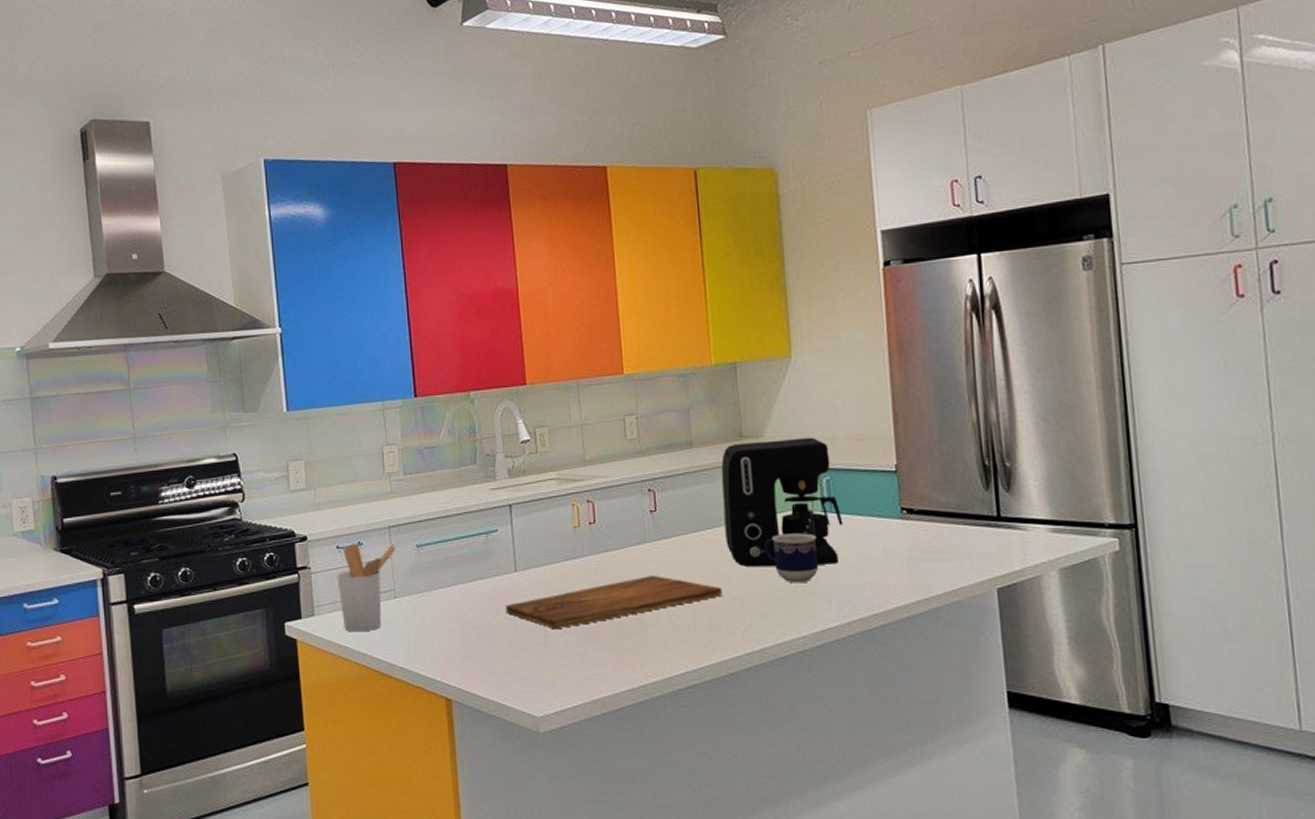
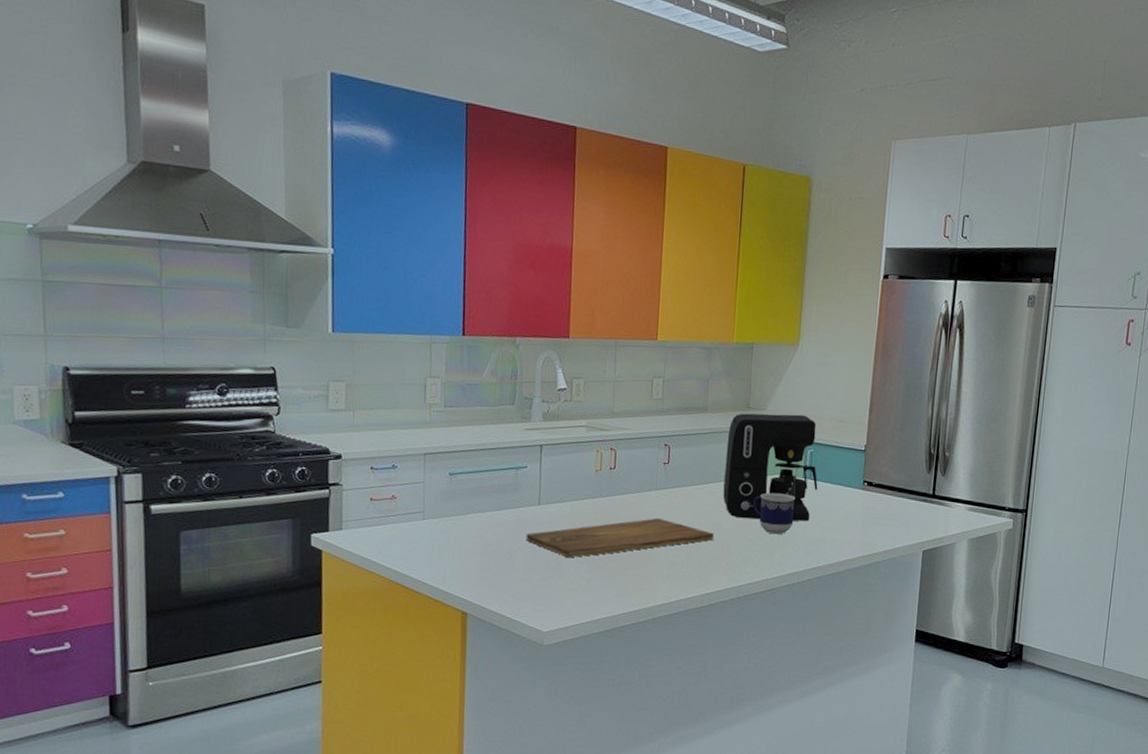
utensil holder: present [336,544,396,632] -> none [368,466,429,548]

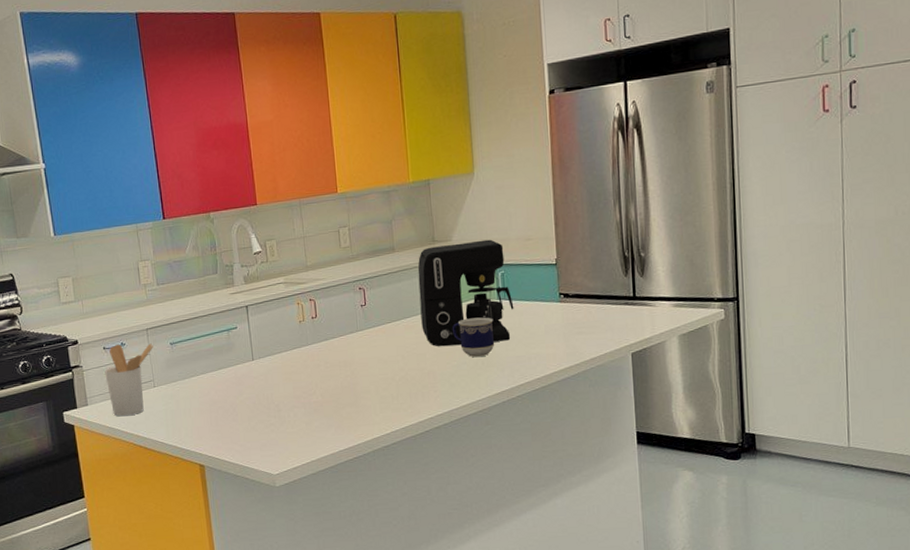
utensil holder: none [368,466,429,548] -> present [104,343,153,417]
cutting board: present [526,517,714,558] -> none [245,356,419,405]

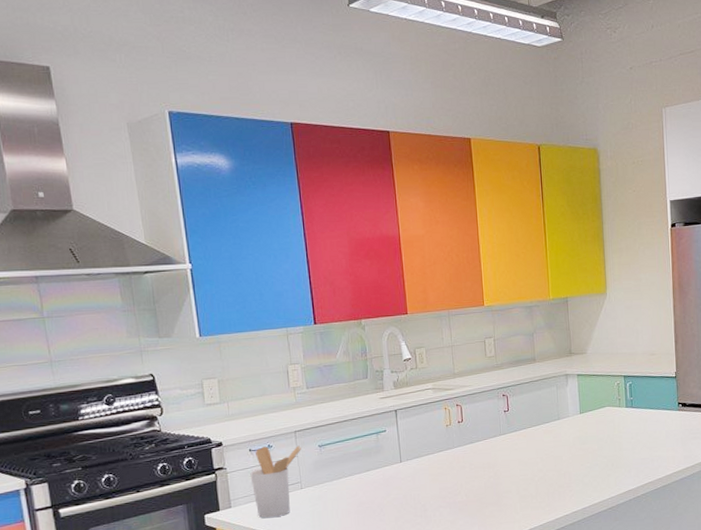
coffee maker: present [417,239,514,347] -> none [556,353,640,450]
cup: present [453,317,494,358] -> none [586,423,622,460]

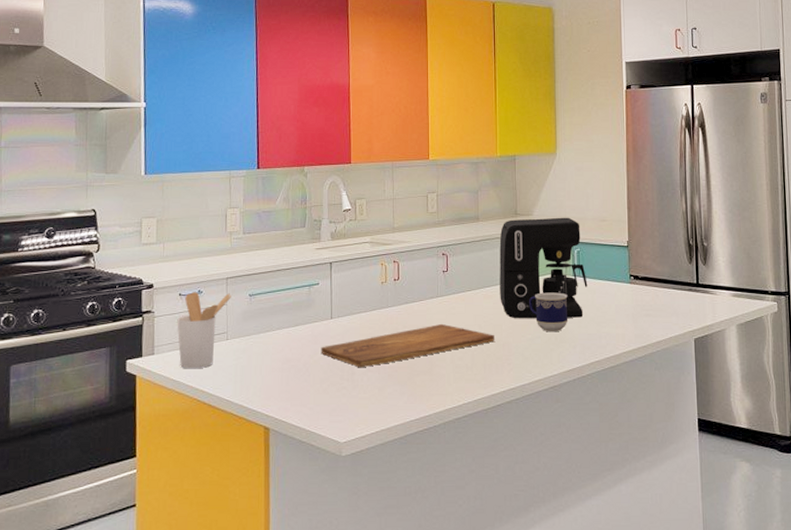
cutting board: none [393,459,556,505] -> present [321,323,494,368]
coffee maker: none [556,353,640,450] -> present [499,217,588,319]
cup: none [586,423,622,460] -> present [529,292,568,332]

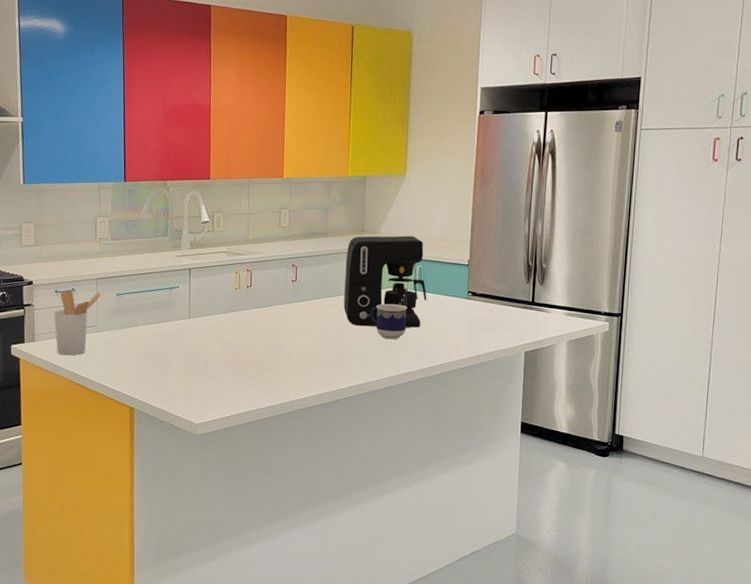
cutting board: present [321,323,494,368] -> none [179,327,337,362]

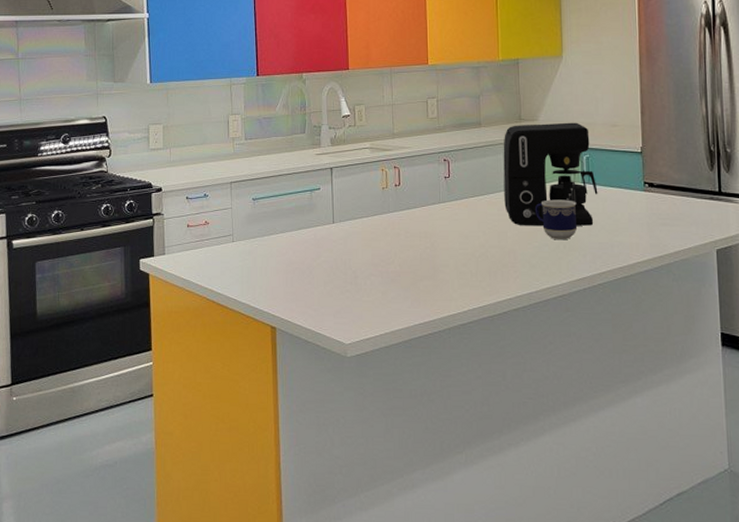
utensil holder: present [54,289,101,356] -> none [185,196,236,269]

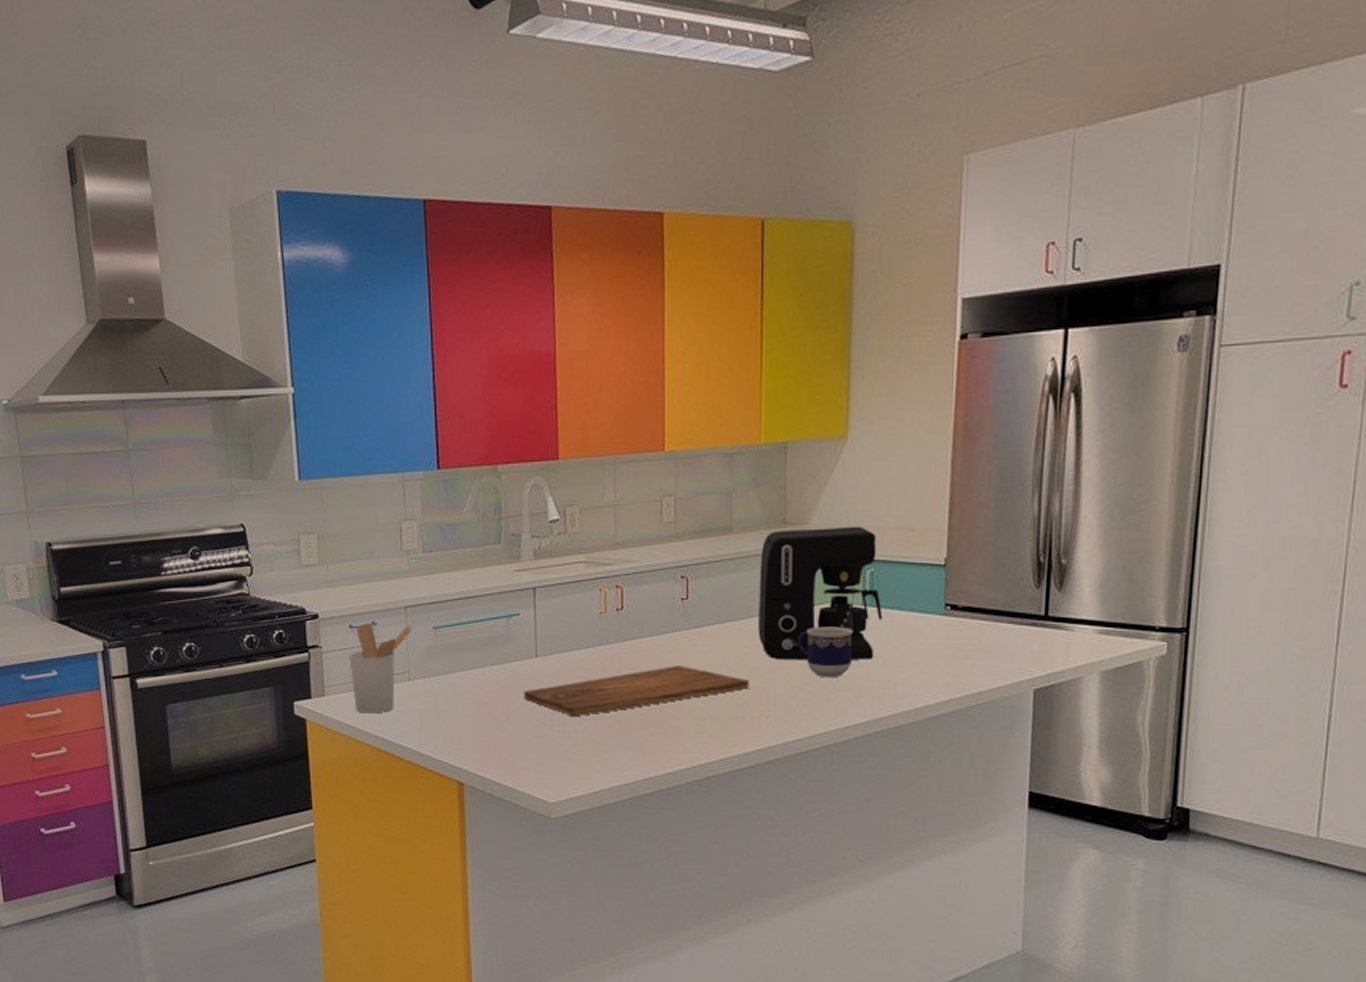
utensil holder: none [185,196,236,269] -> present [349,623,412,714]
cutting board: none [323,229,499,272] -> present [523,664,749,717]

